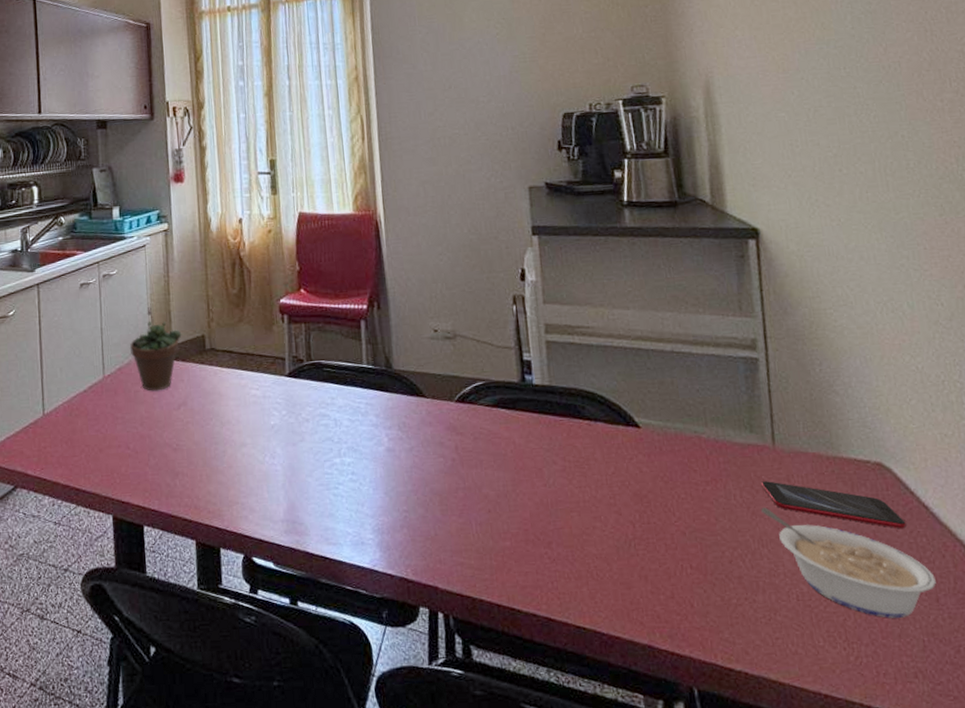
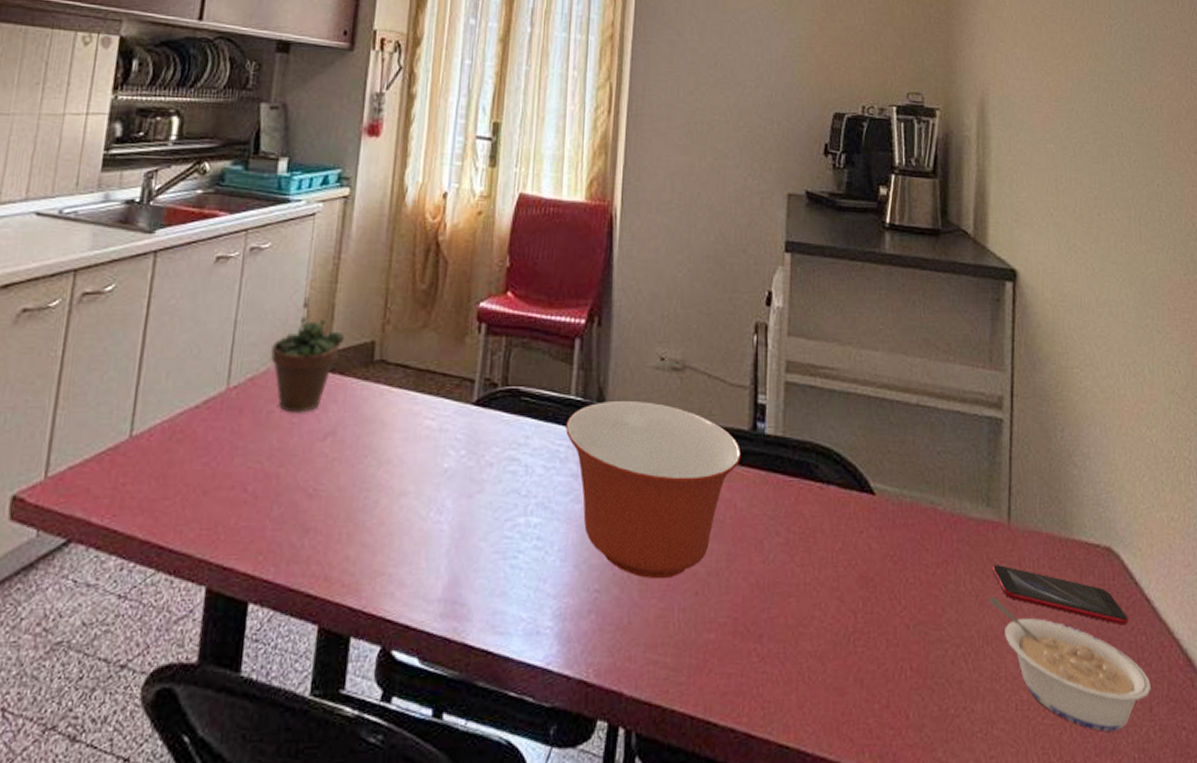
mixing bowl: none [362,365,515,501] -> present [566,400,742,580]

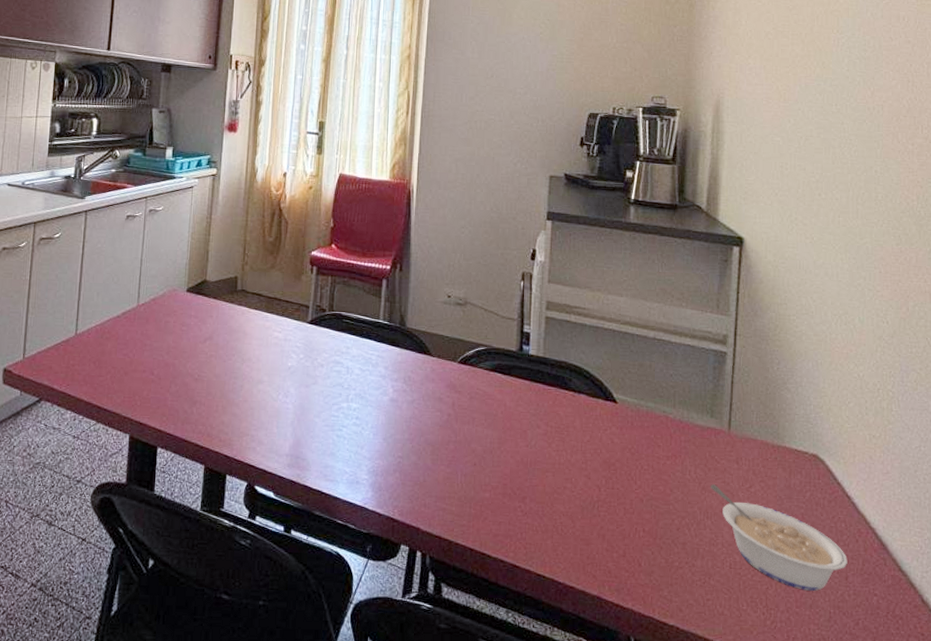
succulent plant: present [270,296,345,413] -> none [165,244,217,324]
mixing bowl: present [566,400,742,580] -> none [376,325,511,453]
smartphone: present [992,565,1129,626] -> none [713,461,831,514]

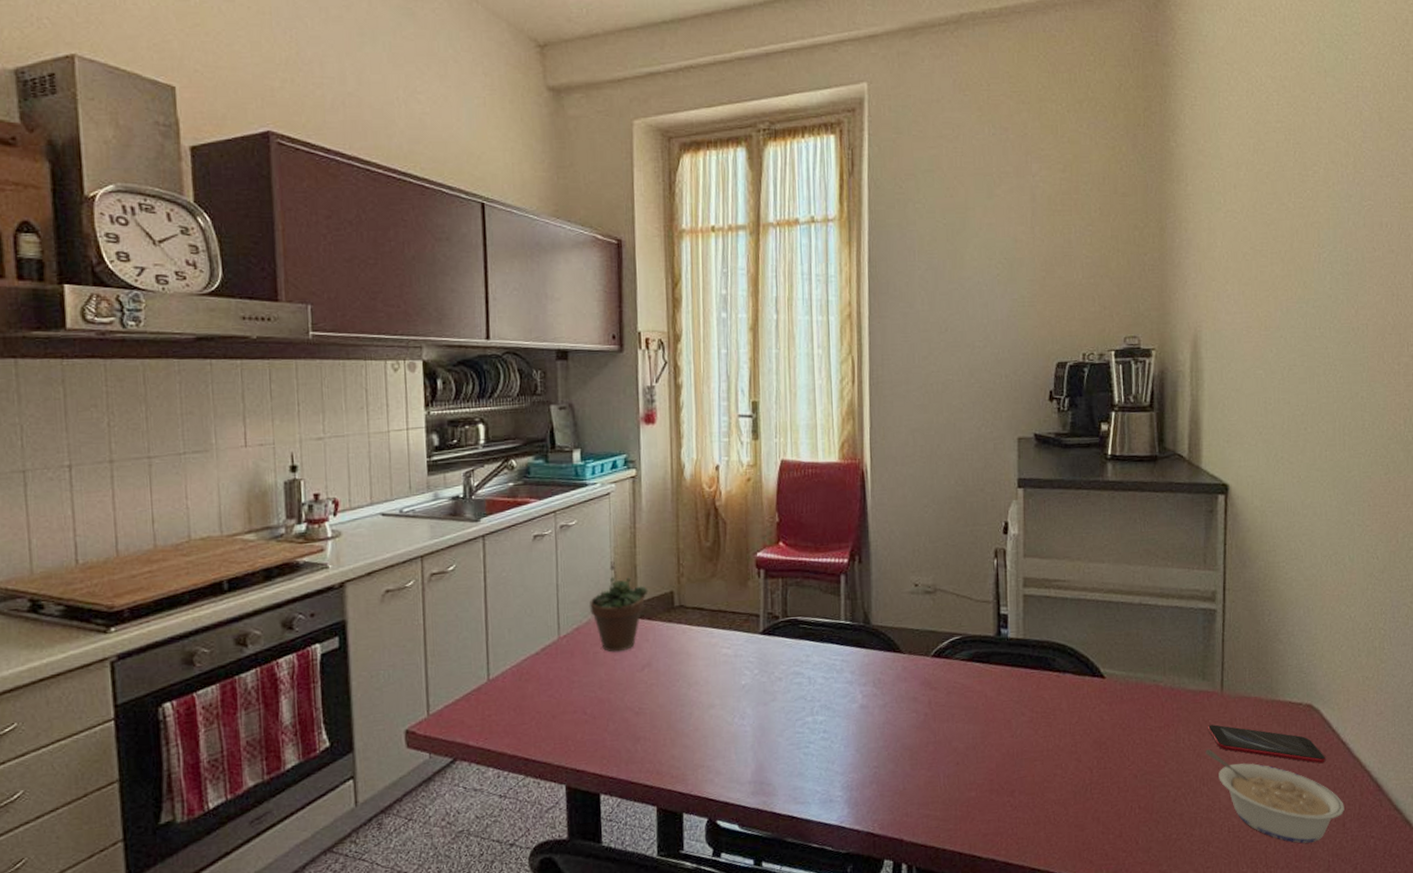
succulent plant: none [165,244,217,324] -> present [589,560,648,652]
smartphone: none [713,461,831,514] -> present [1207,724,1327,764]

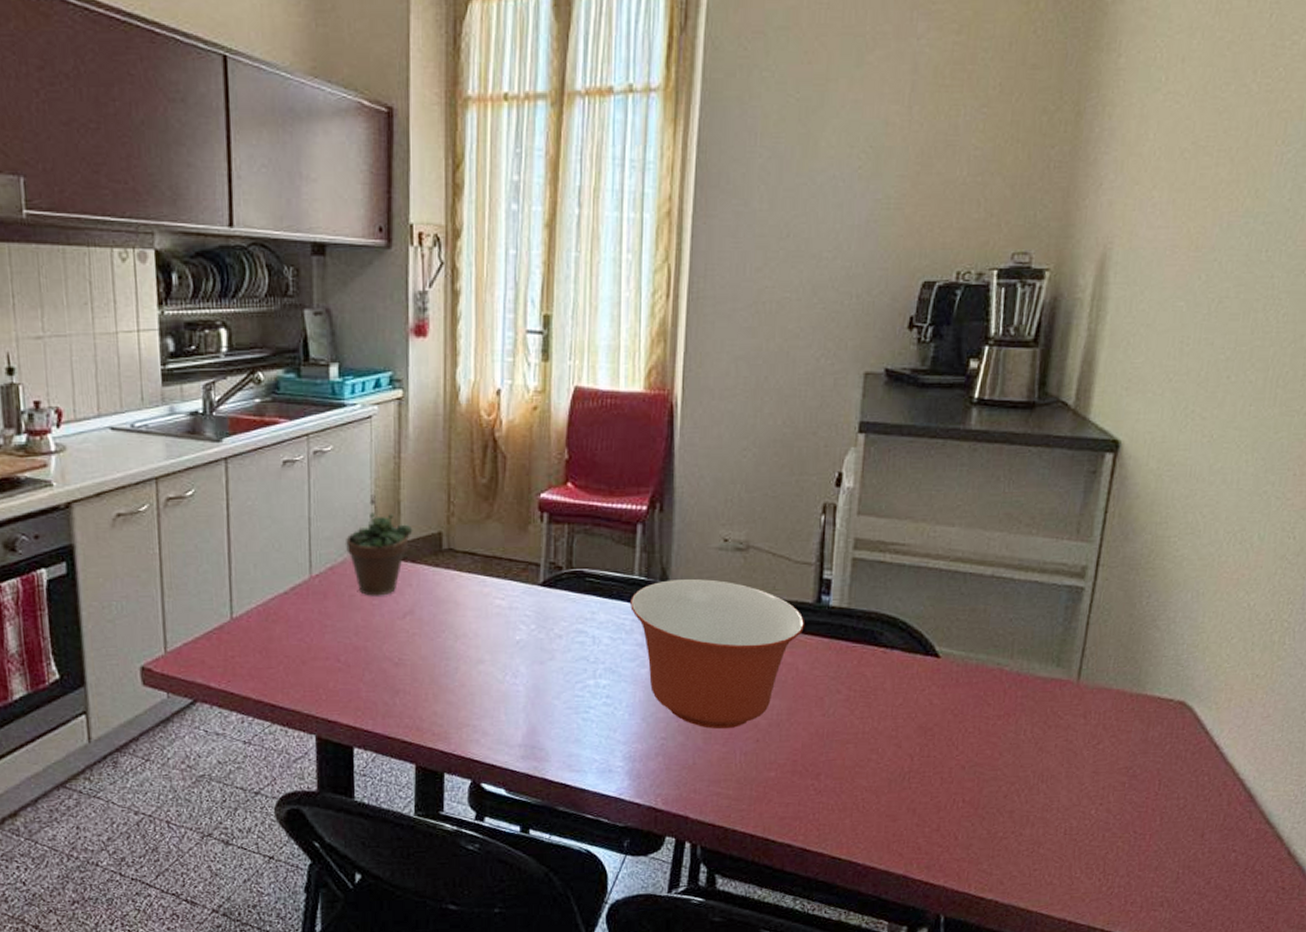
mixing bowl: none [839,620,989,755] -> present [630,578,805,730]
legume: present [1204,749,1345,844] -> none [1048,743,1207,852]
smartphone: present [1207,724,1327,764] -> none [1055,717,1194,768]

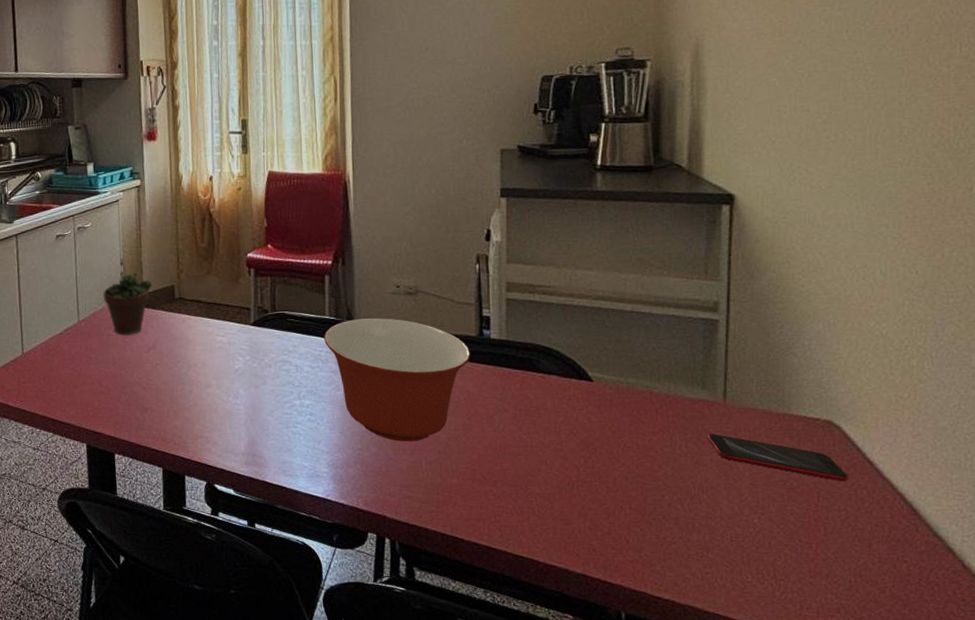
smartphone: none [1055,717,1194,768] -> present [707,434,850,482]

